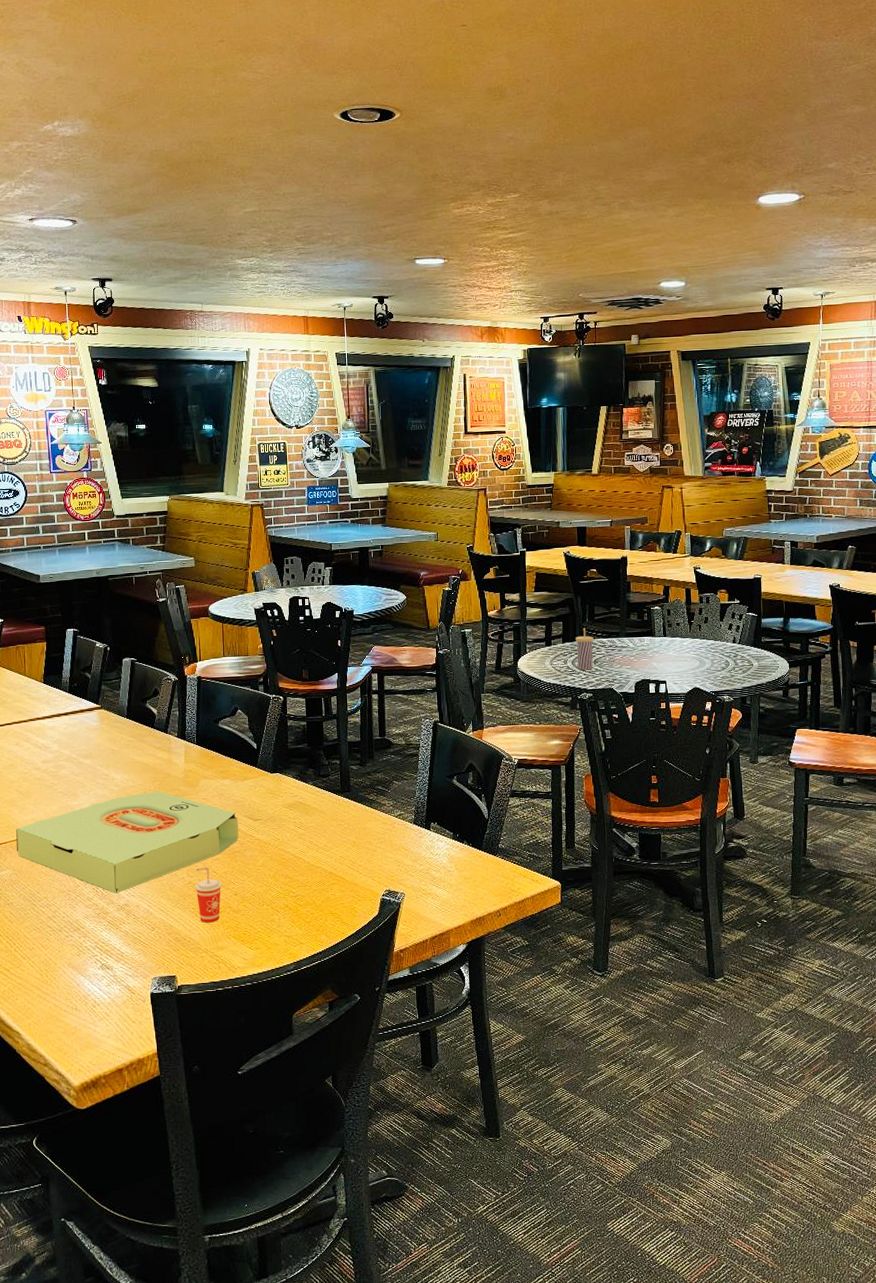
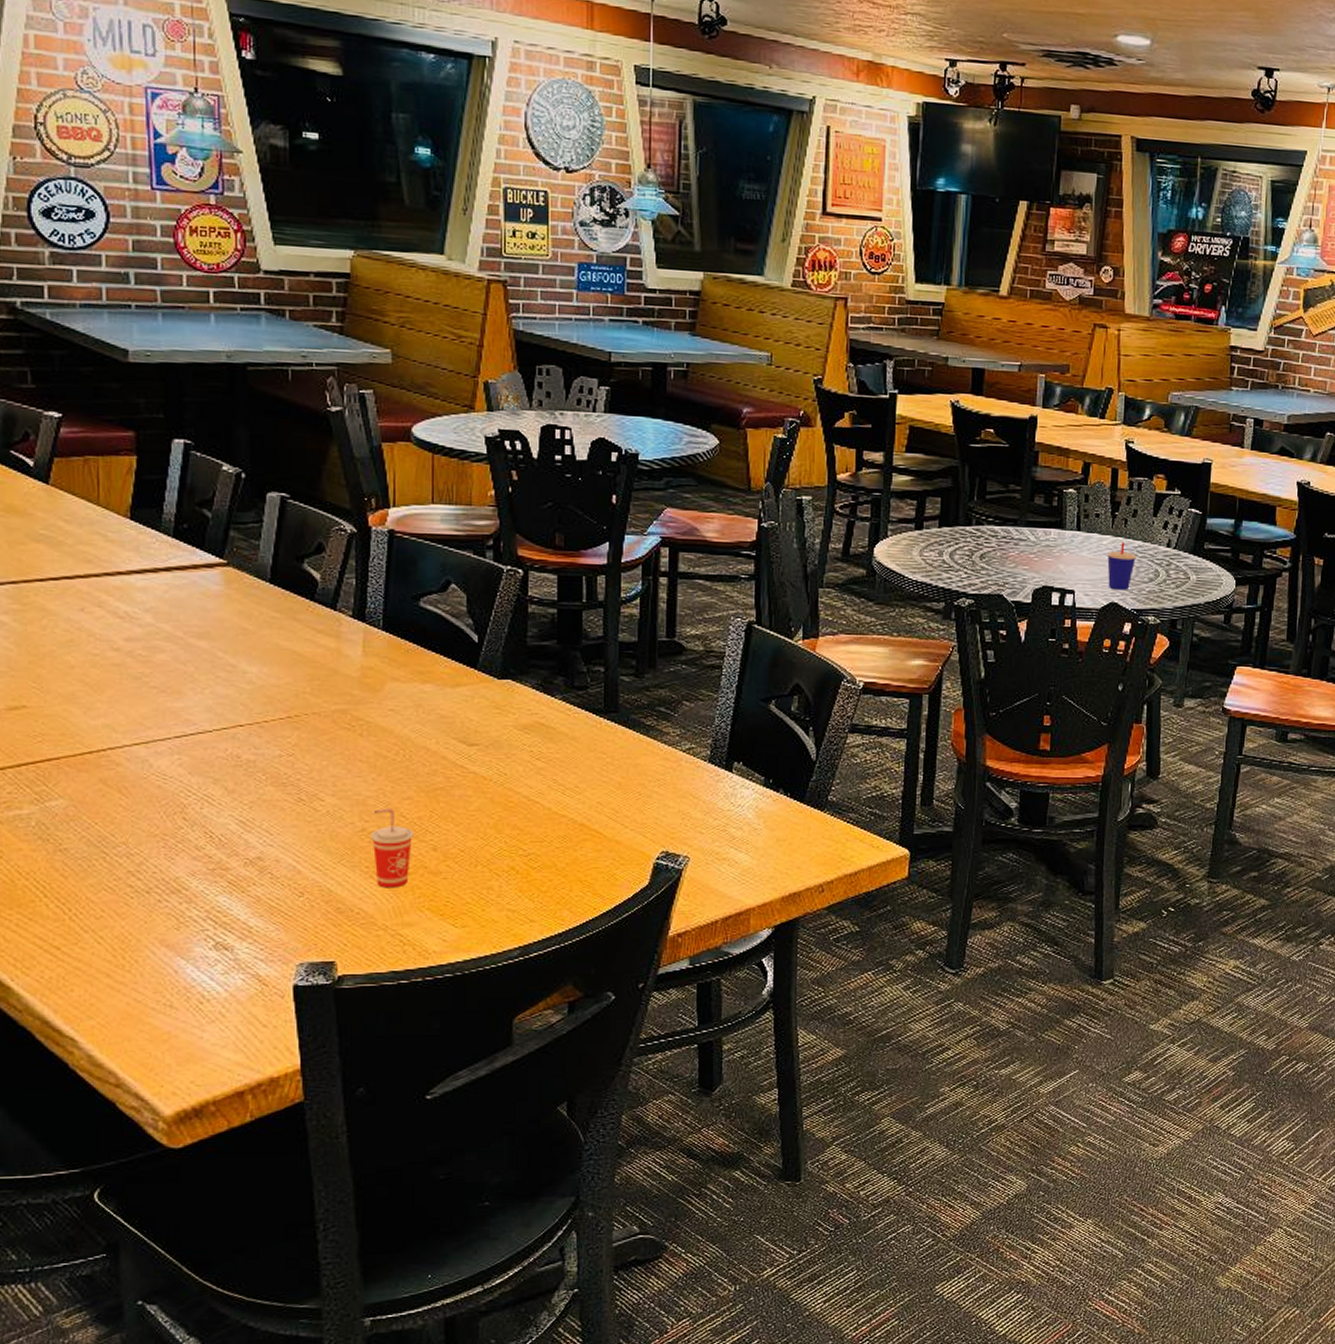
pizza box: present [16,791,239,894] -> none [77,694,443,842]
beverage cup: present [575,628,594,670] -> none [956,509,983,568]
beverage cup: none [688,642,710,678] -> present [1107,542,1136,590]

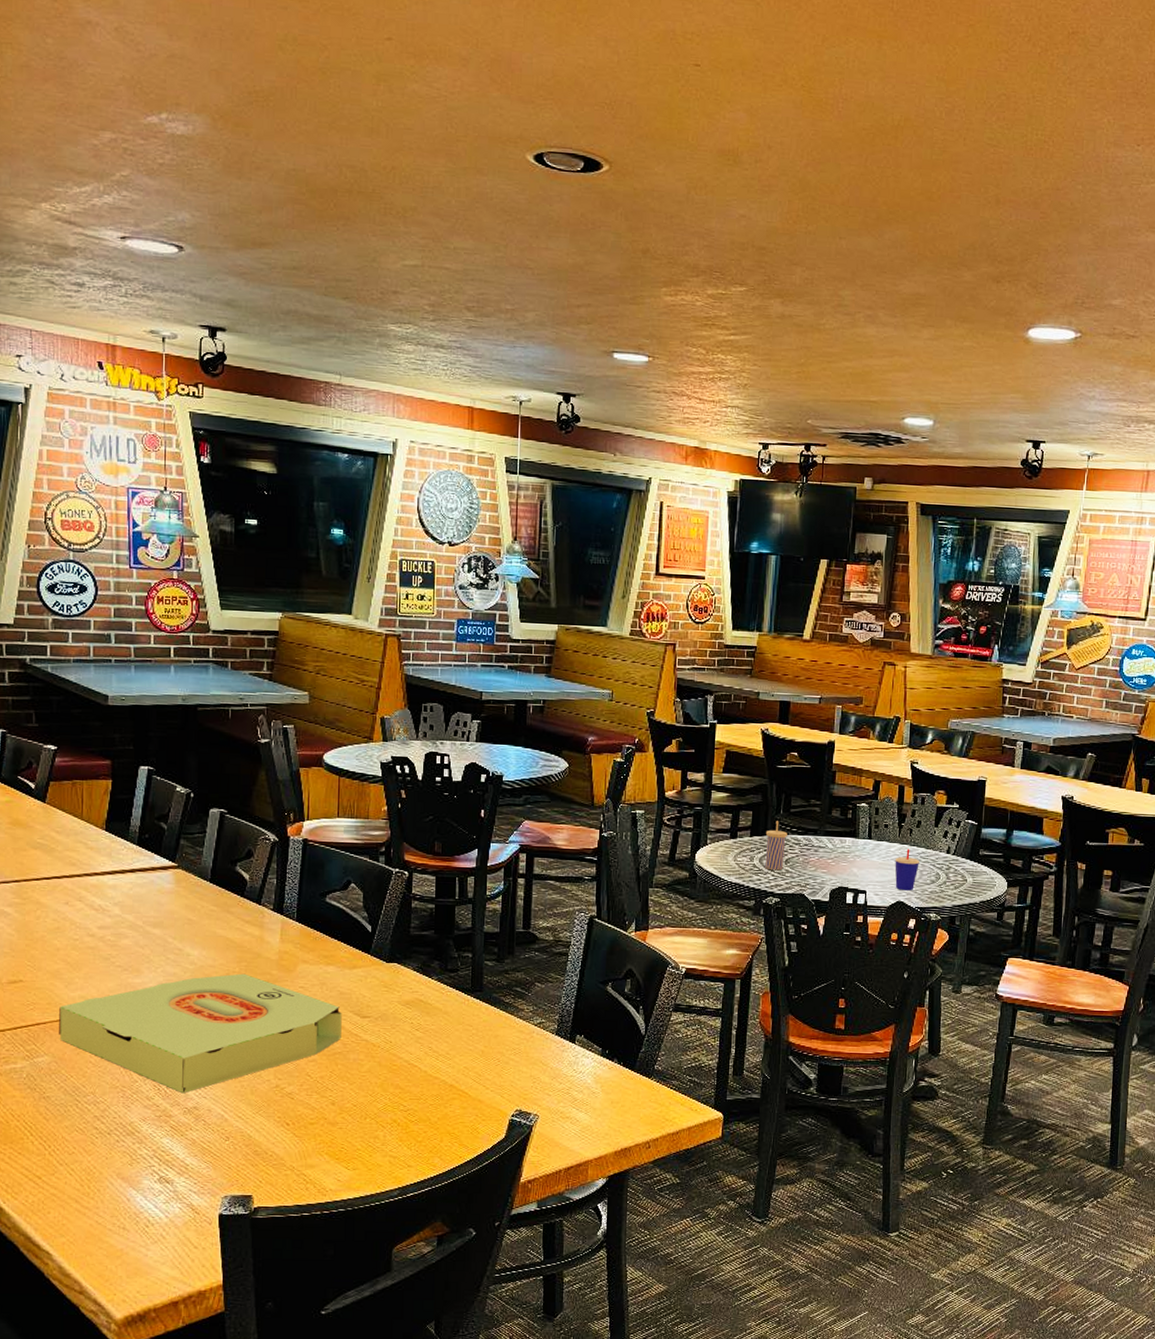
pizza box: none [77,694,443,842] -> present [59,973,342,1094]
beverage cup: present [370,807,414,888] -> none [282,1068,317,1135]
beverage cup: none [956,509,983,568] -> present [765,821,788,871]

